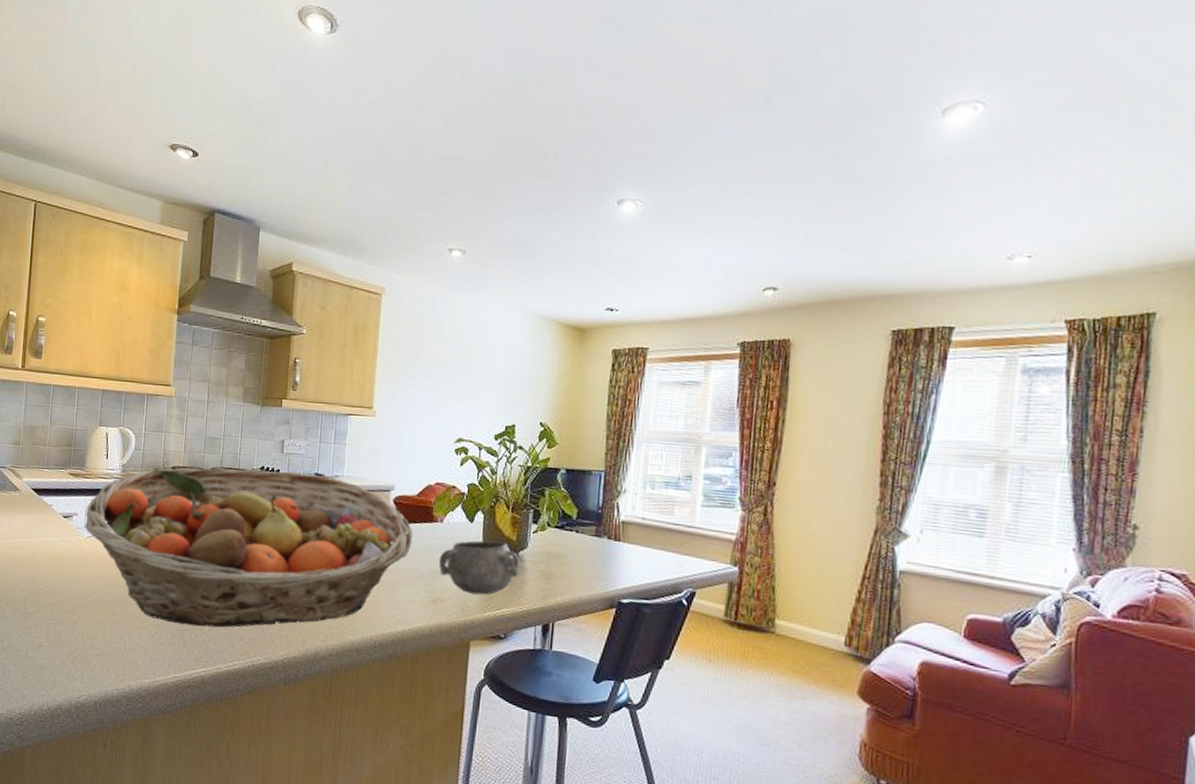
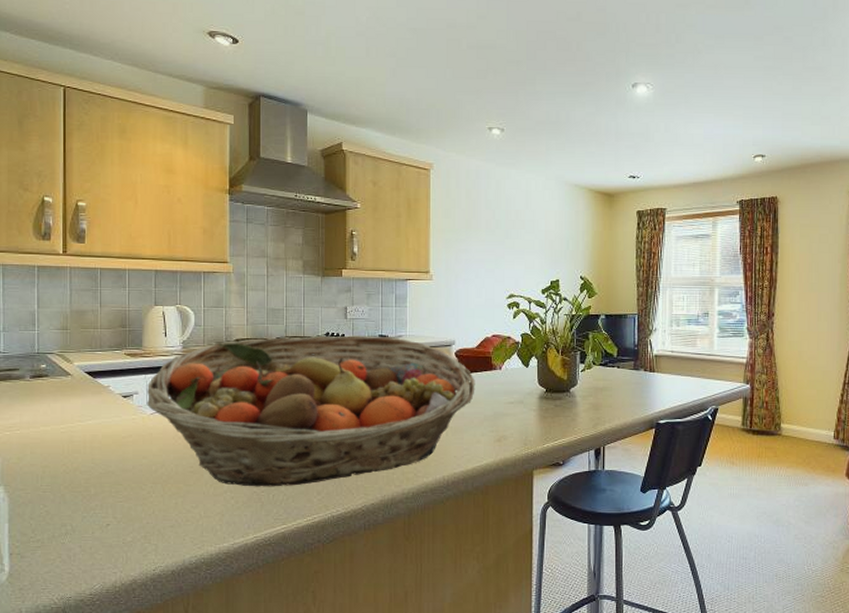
decorative bowl: present [438,540,519,595] -> none [500,381,570,429]

